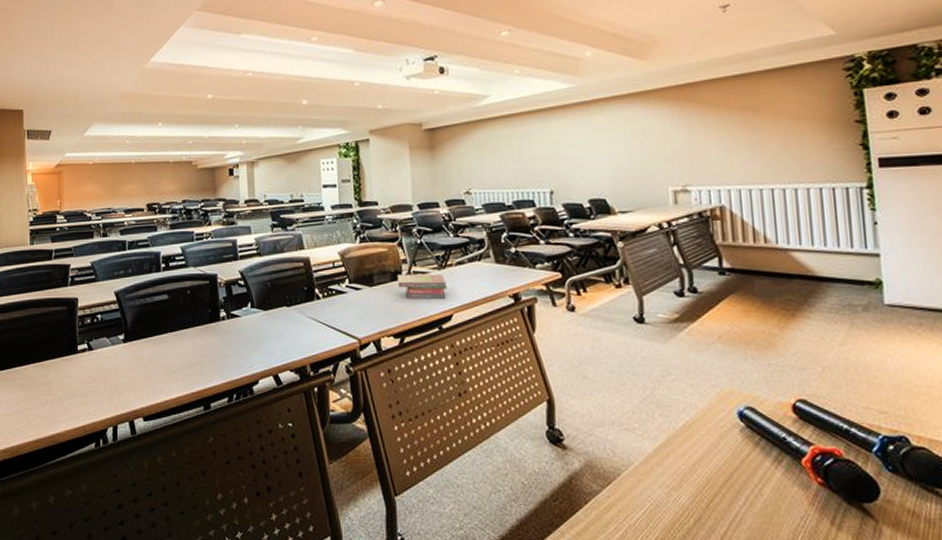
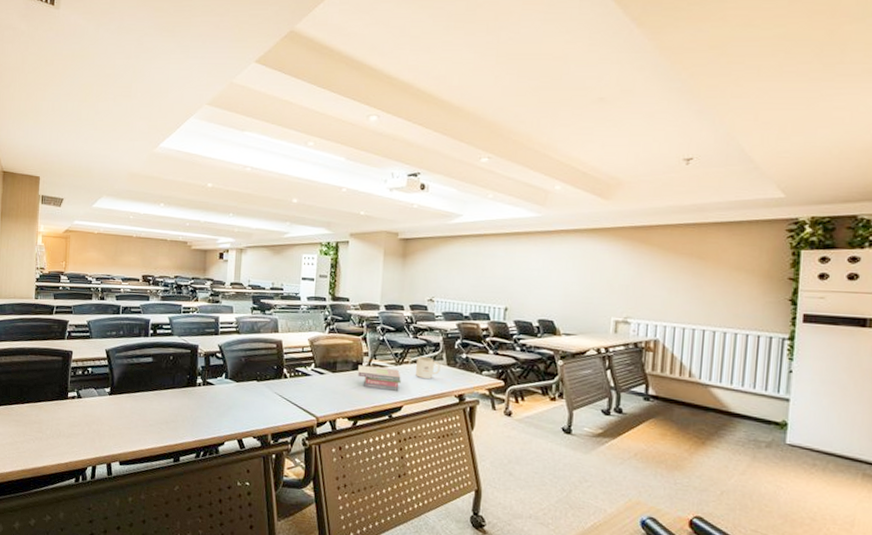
mug: none [461,255,489,282] -> present [416,356,441,380]

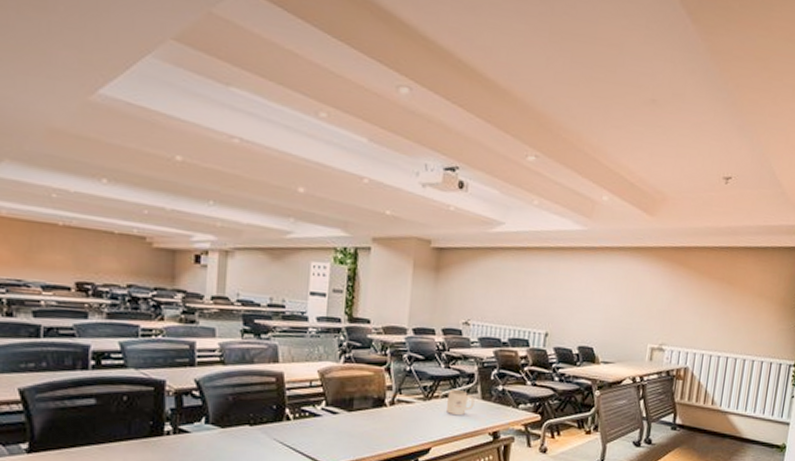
books: present [358,365,401,392] -> none [379,401,430,432]

